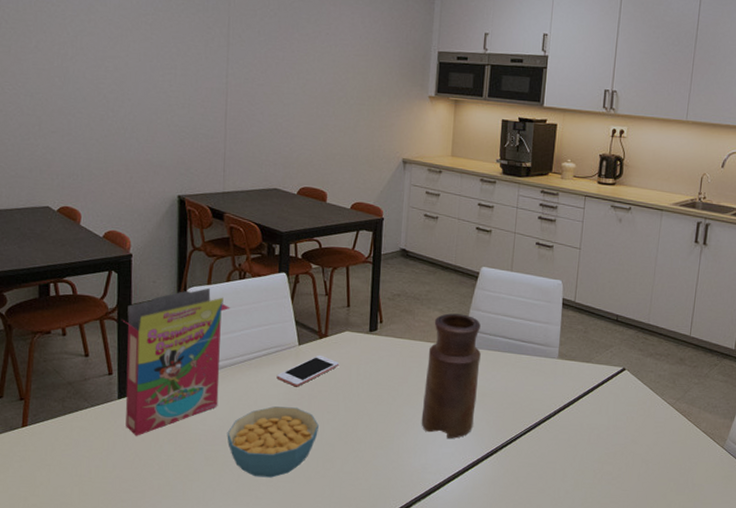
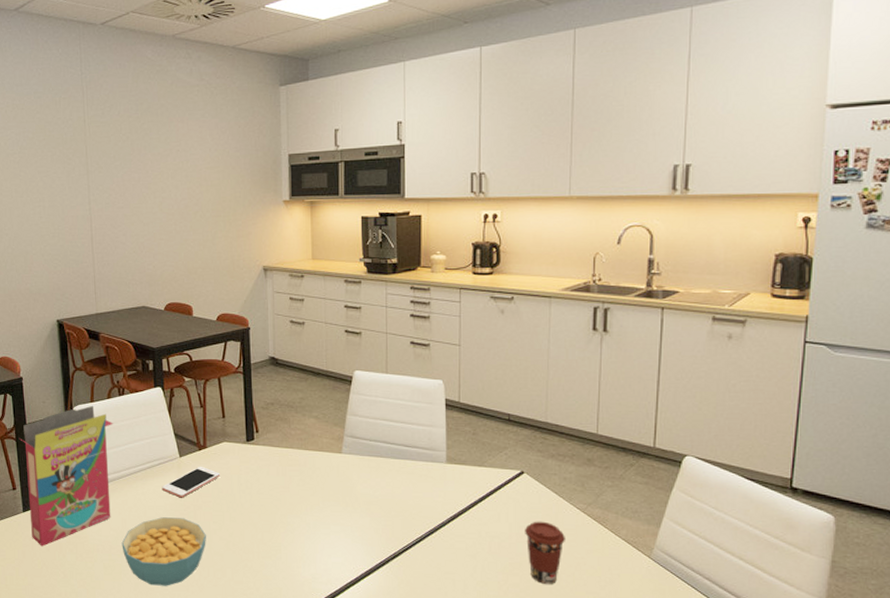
vase: present [421,313,481,439] -> none [307,420,363,548]
coffee cup: none [620,414,655,472] -> present [524,521,565,584]

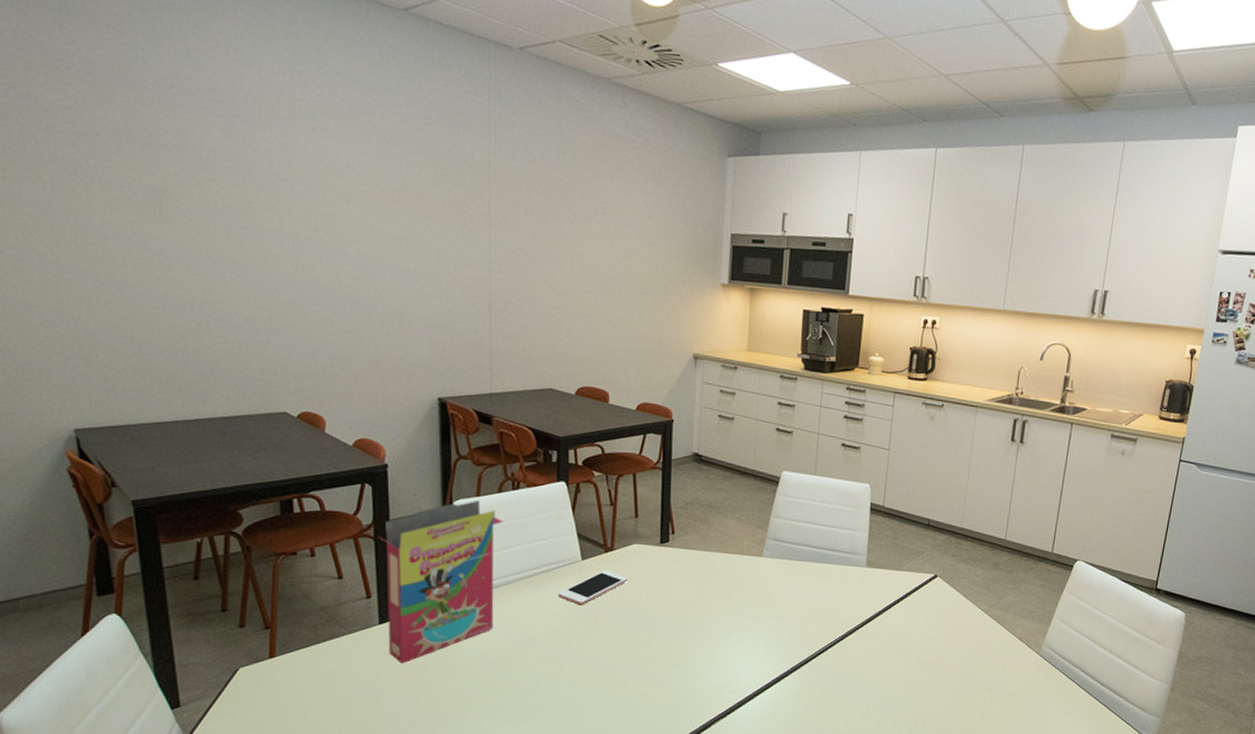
cereal bowl: present [121,517,206,586] -> none [504,627,607,703]
coffee cup: present [524,521,565,584] -> none [932,622,968,682]

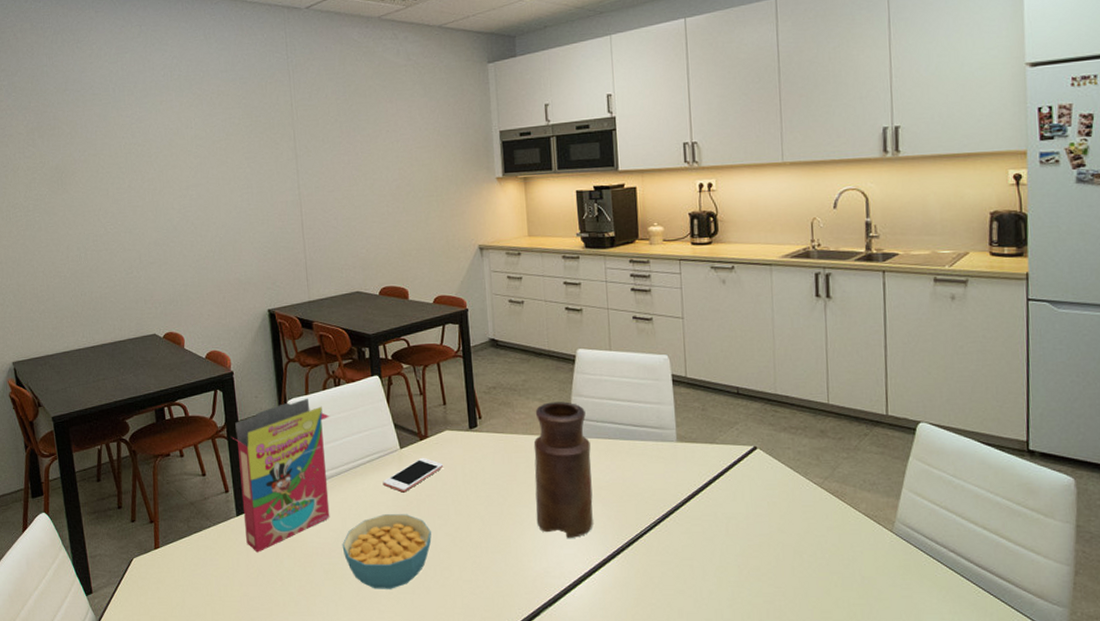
cereal bowl: none [504,627,607,703] -> present [342,514,432,589]
vase: none [719,522,783,654] -> present [533,401,593,538]

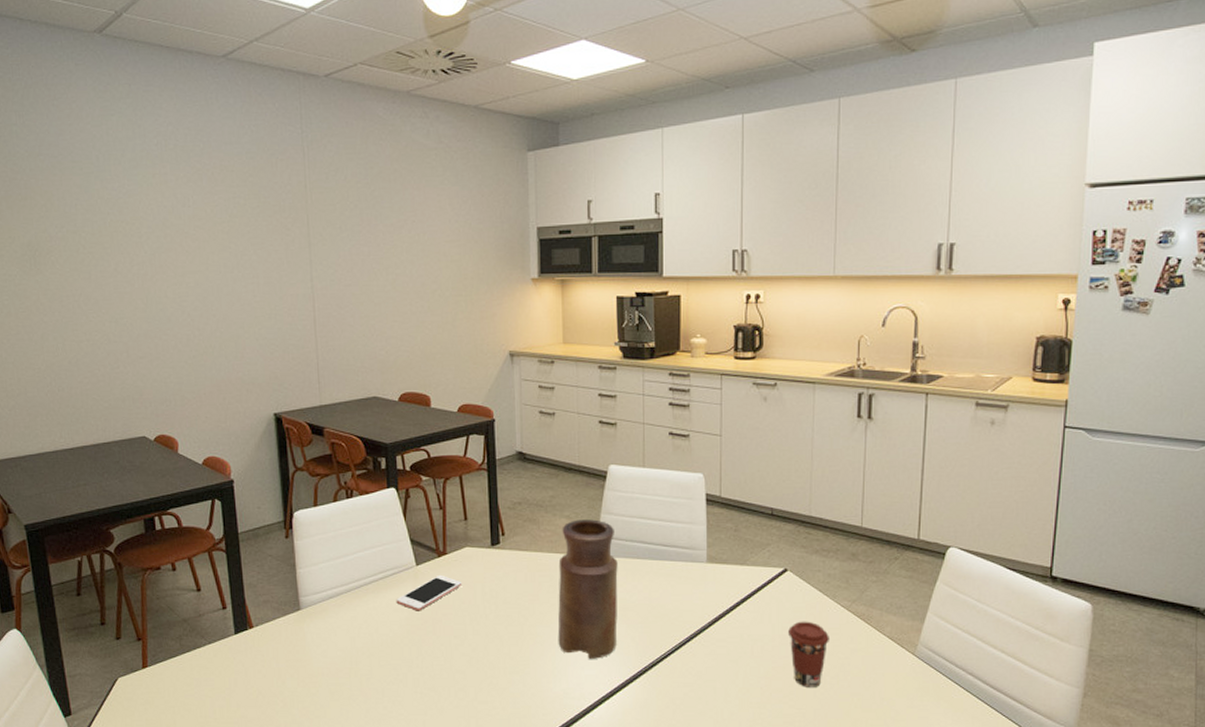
cereal box: present [233,398,330,553] -> none [232,510,341,673]
cereal bowl: present [342,514,432,589] -> none [350,633,447,711]
coffee cup: none [761,498,804,566] -> present [787,621,829,687]

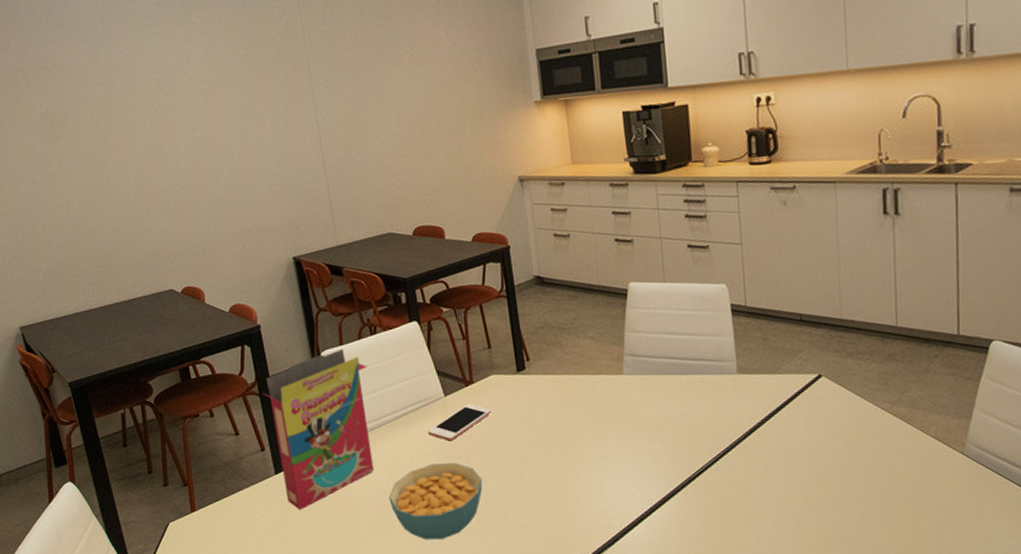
cereal box: none [232,510,341,673] -> present [265,348,375,510]
cereal bowl: none [350,633,447,711] -> present [388,463,483,540]
vase: present [558,519,618,659] -> none [586,338,652,478]
coffee cup: present [787,621,829,687] -> none [826,426,872,494]

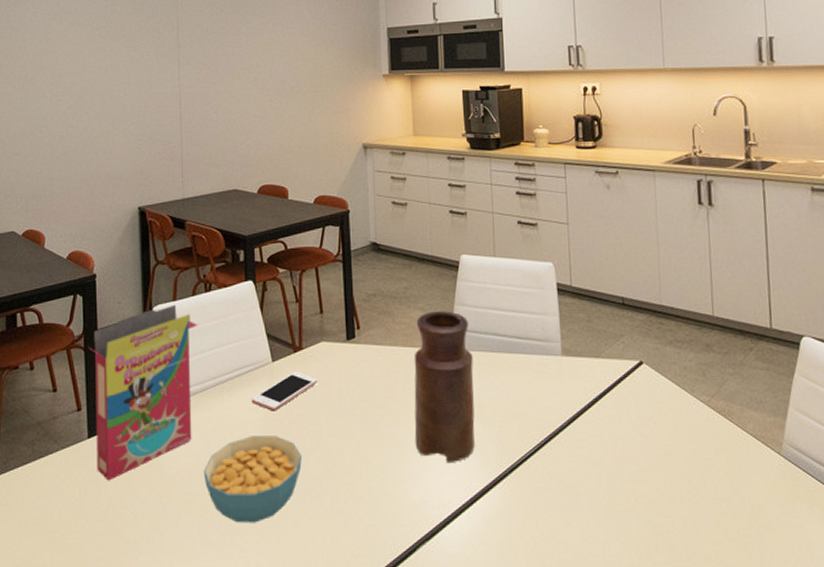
vase: none [586,338,652,478] -> present [414,311,475,462]

